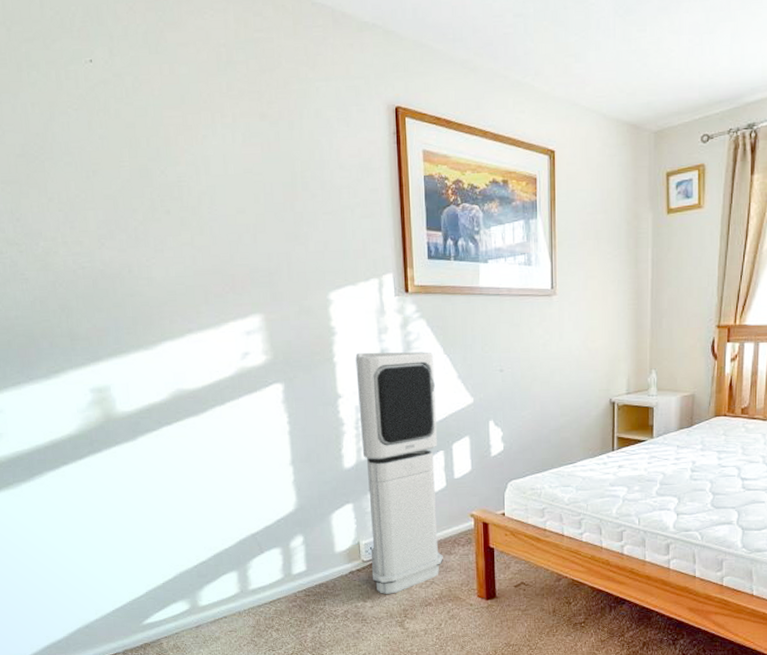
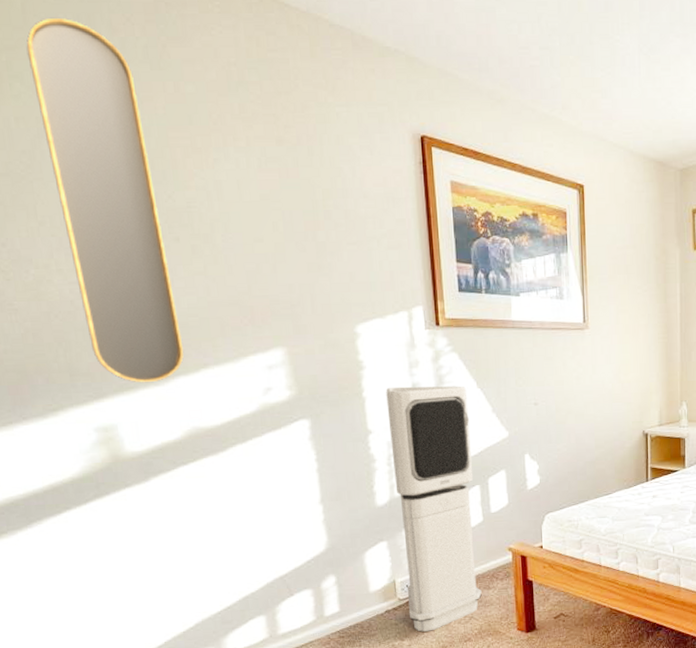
home mirror: none [43,9,171,347] -> present [26,17,184,383]

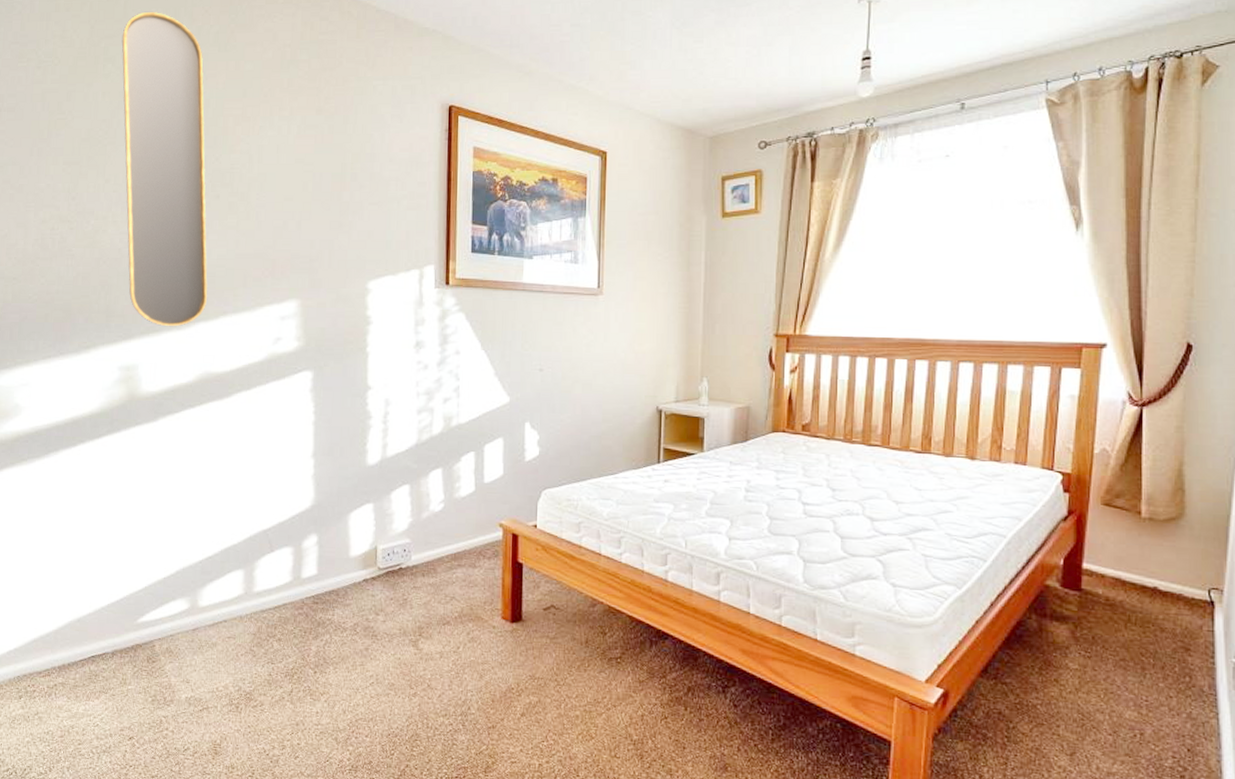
air purifier: present [386,386,482,632] -> none [387,343,471,608]

